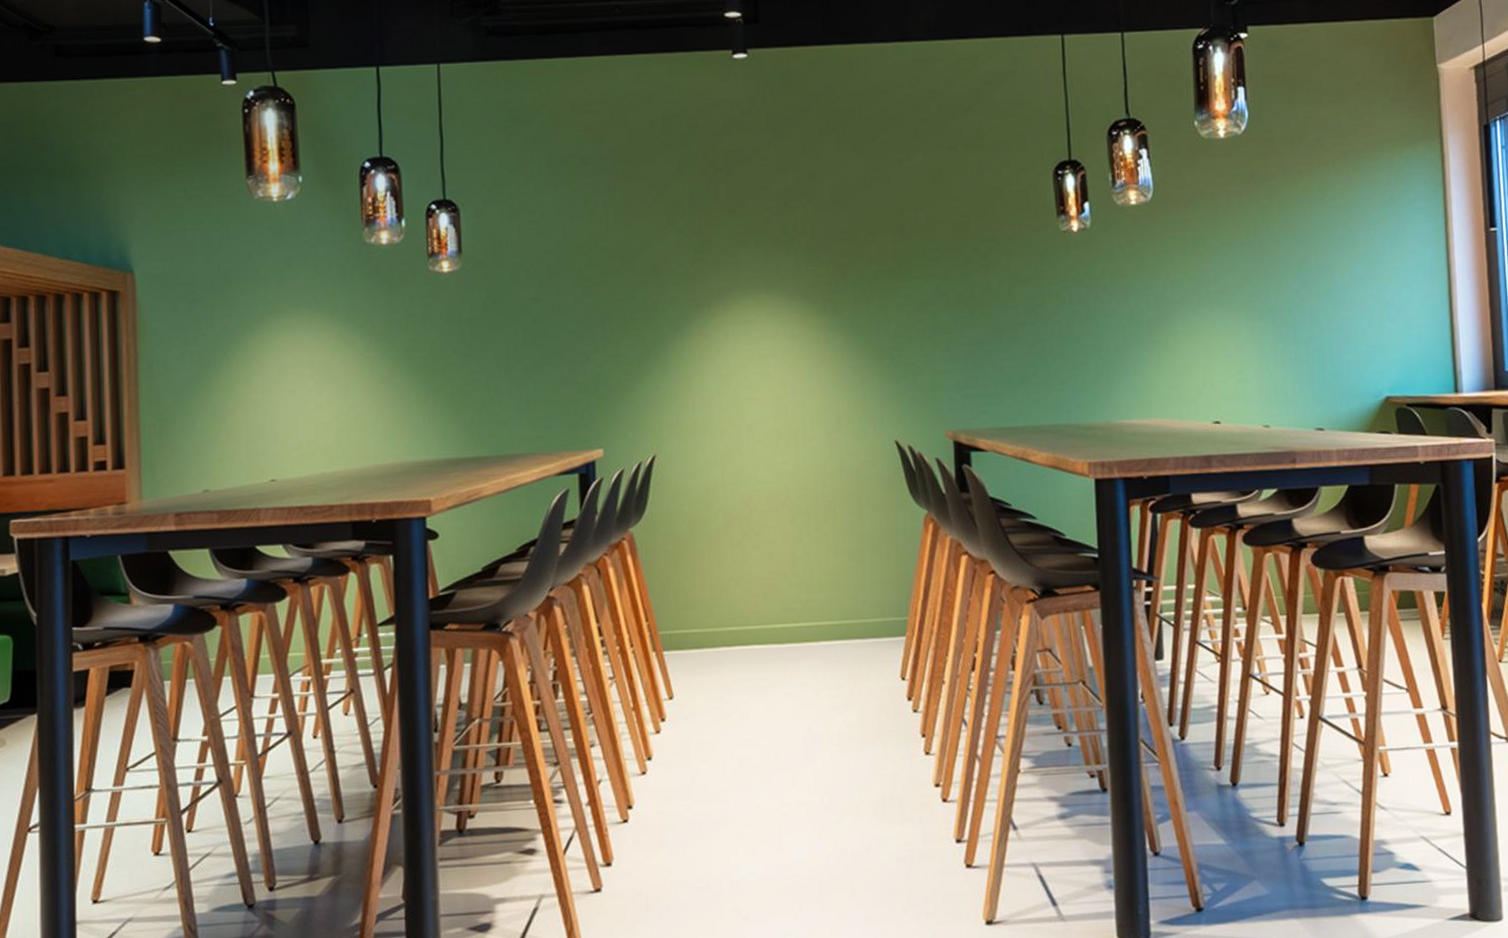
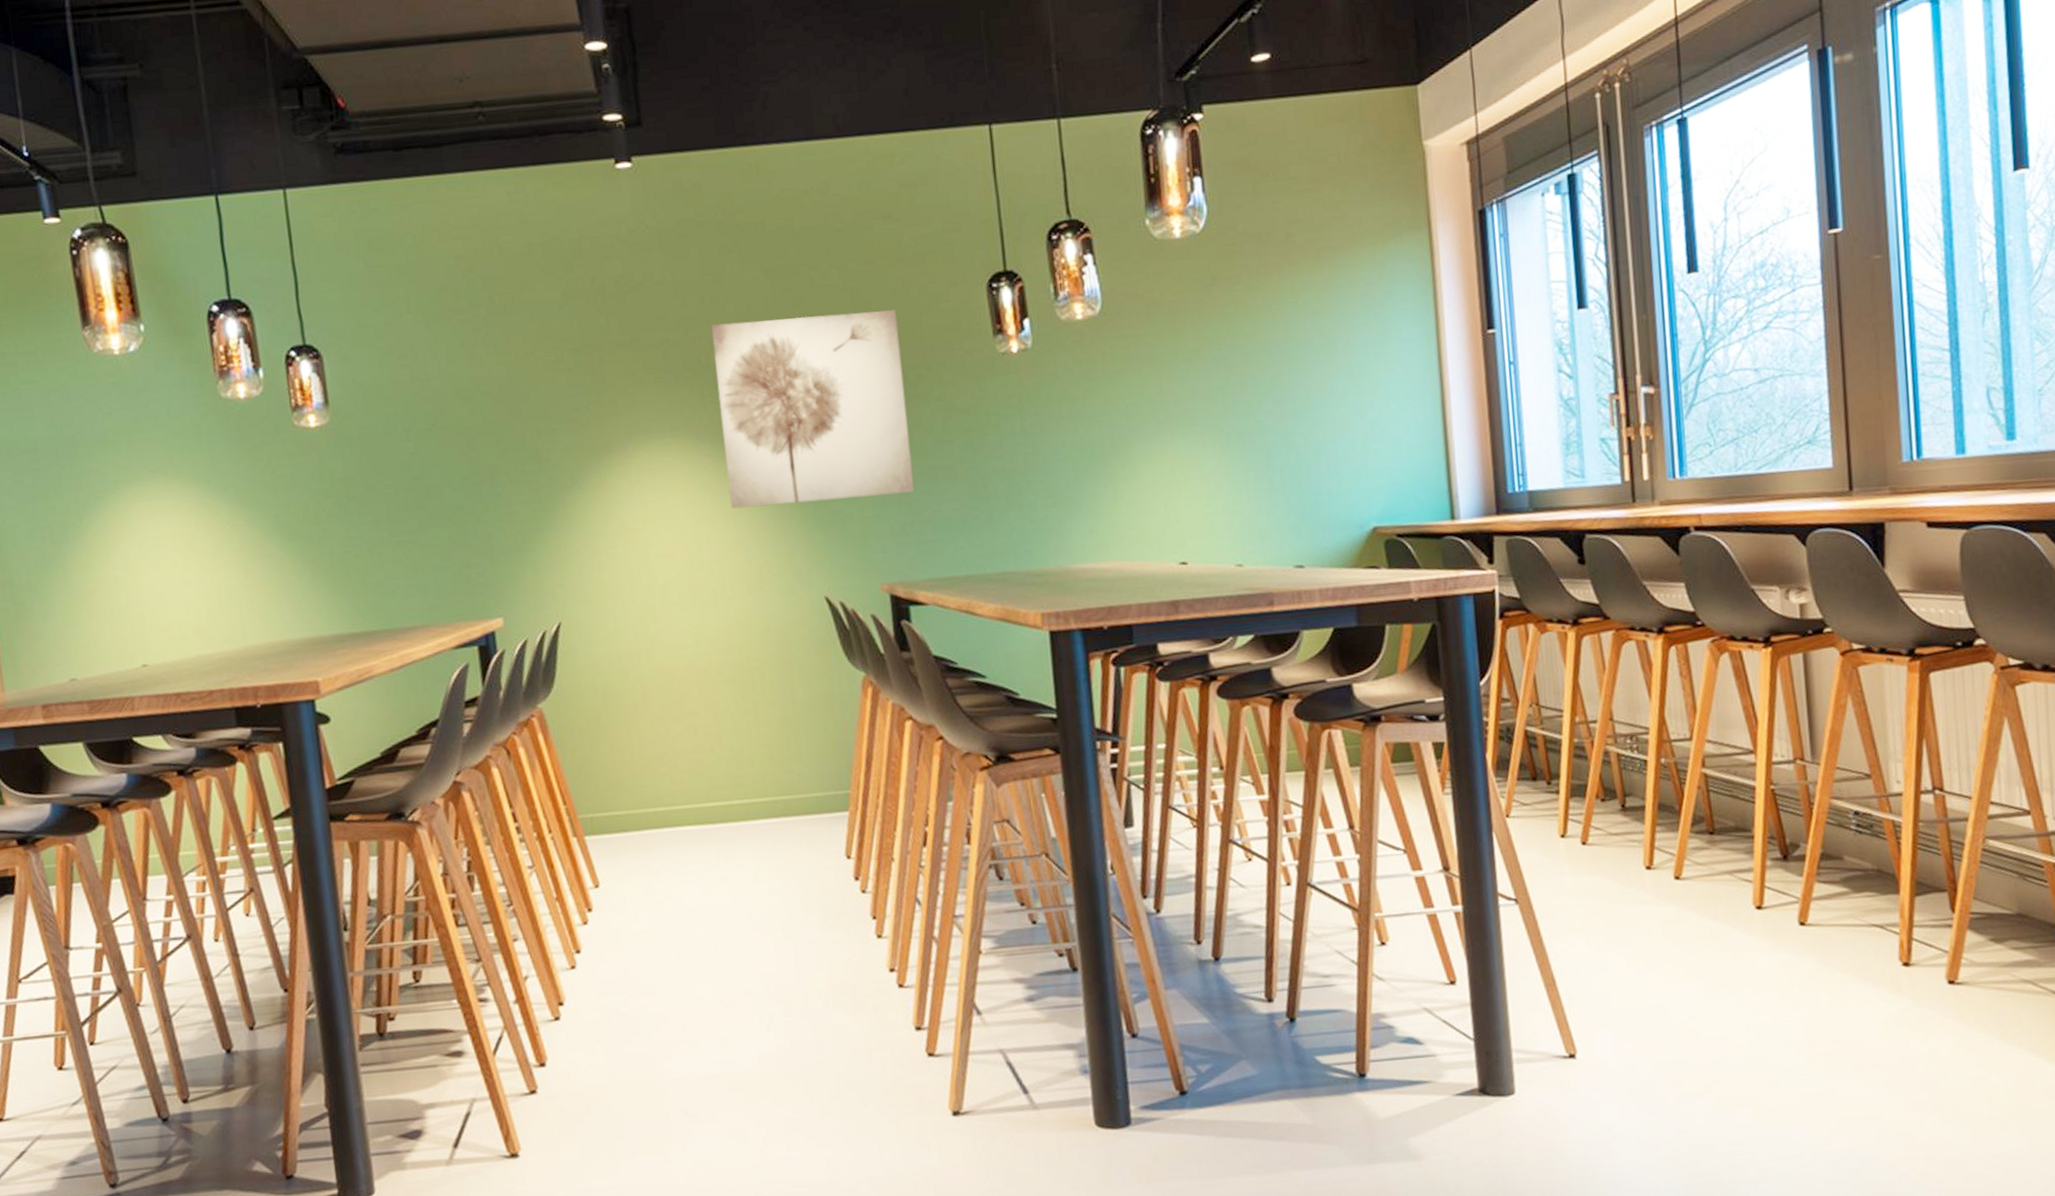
wall art: none [808,190,981,359] -> present [711,310,915,509]

